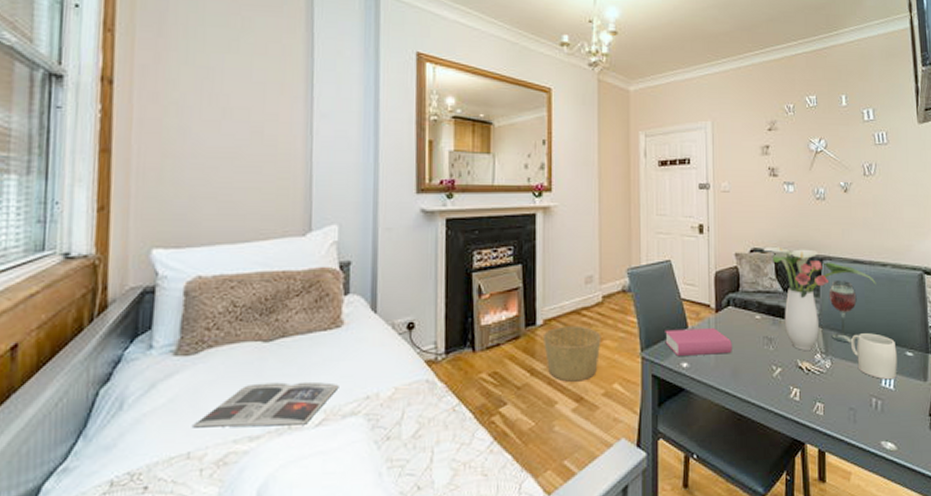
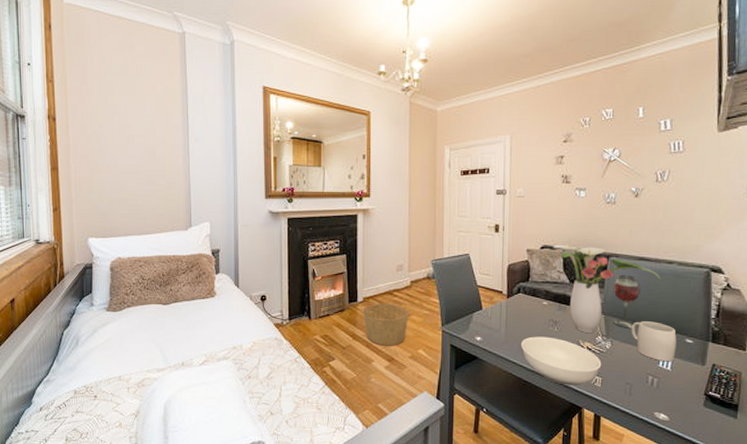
magazine: present [191,381,339,428] -> none [121,333,215,363]
book: present [665,328,732,356] -> none [462,310,521,332]
bowl: none [734,357,823,417] -> present [521,336,602,385]

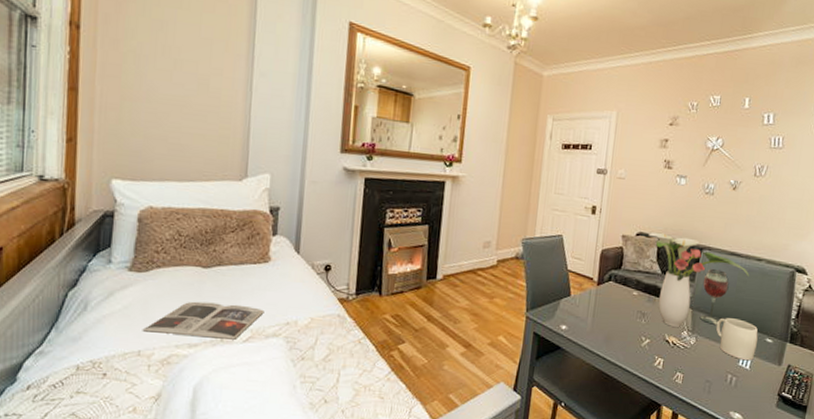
magazine: none [121,333,215,363] -> present [142,301,264,340]
basket: present [363,303,409,346] -> none [441,282,493,331]
bowl: present [521,336,602,385] -> none [606,327,685,381]

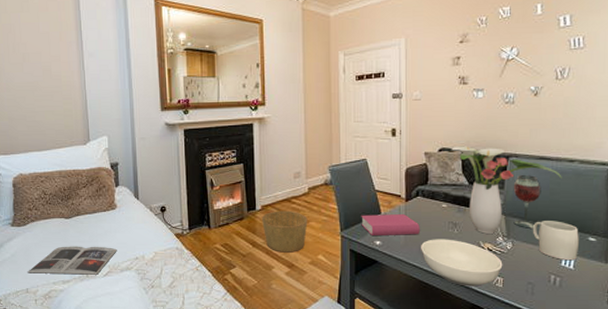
basket: none [441,282,493,331] -> present [262,210,308,253]
book: none [548,295,609,322] -> present [361,214,420,235]
bowl: none [606,327,685,381] -> present [421,239,503,286]

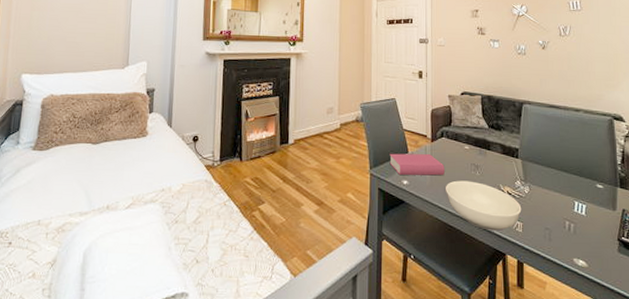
magazine: present [27,246,117,275] -> none [42,174,143,207]
basket: present [262,210,308,253] -> none [294,145,339,189]
flower arrangement: present [451,146,562,234] -> none [472,91,570,177]
wineglass: present [513,175,541,228] -> none [528,121,553,173]
mug: present [532,221,579,261] -> none [546,166,589,207]

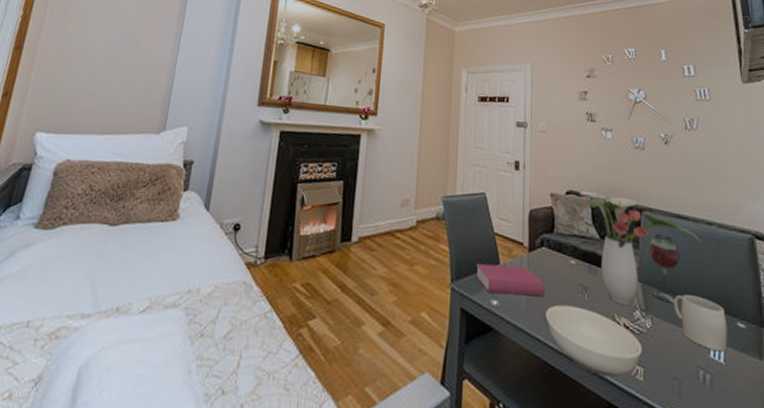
flower arrangement: none [472,91,570,177] -> present [579,190,701,305]
wineglass: none [528,121,553,173] -> present [649,234,680,303]
mug: none [546,166,589,207] -> present [673,294,728,352]

